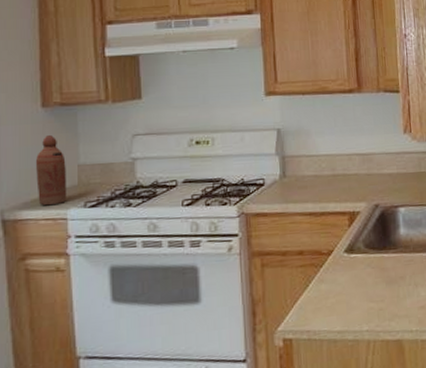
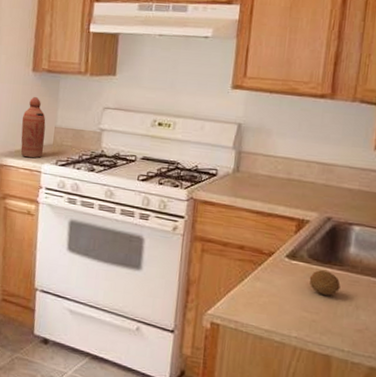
fruit: none [369,257,398,281] -> present [309,270,341,296]

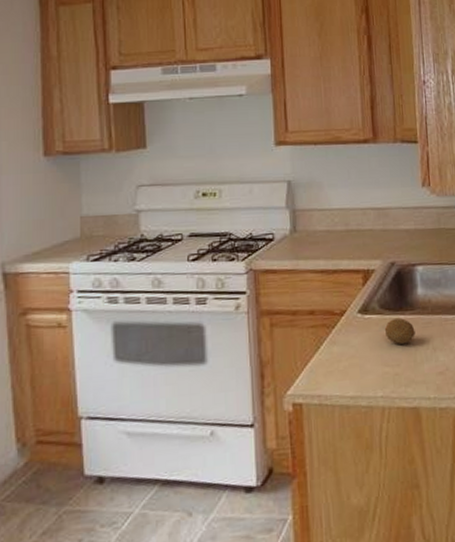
bottle: present [20,96,46,159] -> none [37,184,70,259]

